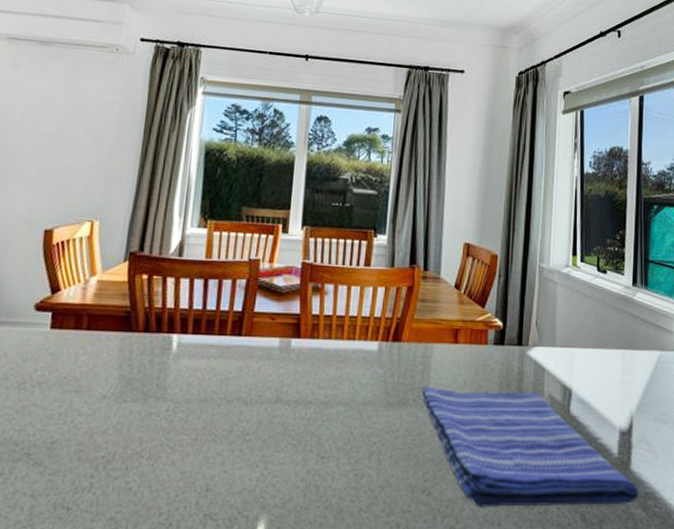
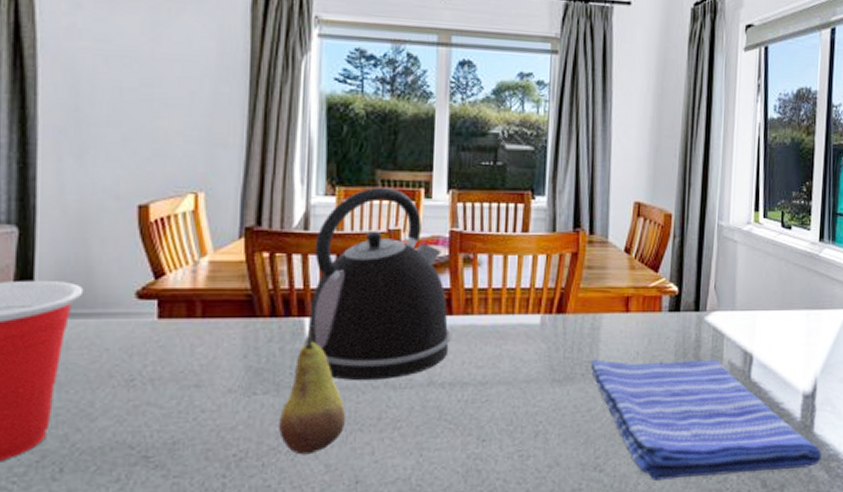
fruit: none [143,340,202,461] -> present [279,323,345,455]
kettle: none [170,222,298,395] -> present [303,187,451,381]

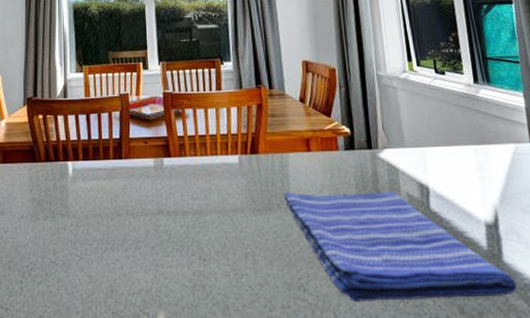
fruit: present [279,323,345,455] -> none [56,166,100,268]
kettle: present [303,187,451,381] -> none [68,64,171,210]

